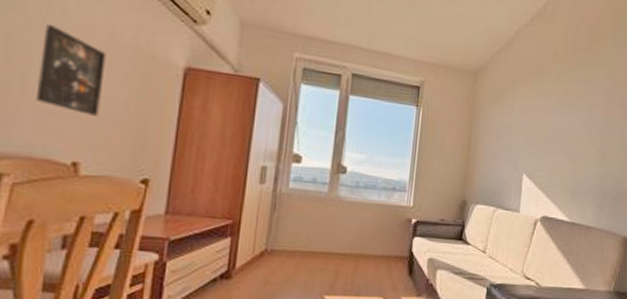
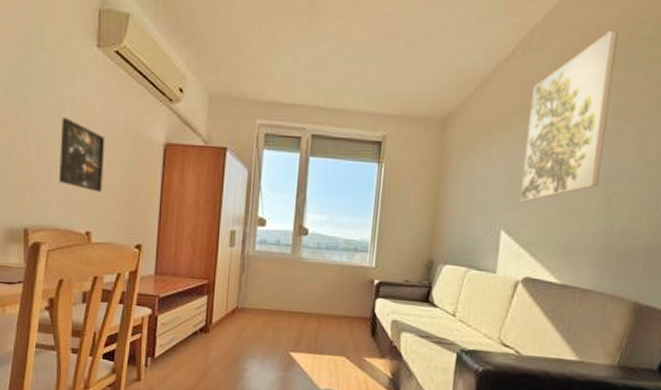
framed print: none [538,13,607,150] -> present [520,30,618,202]

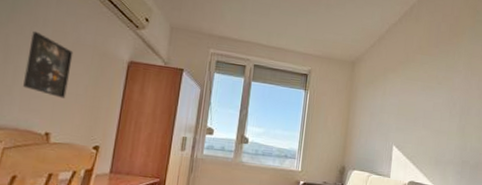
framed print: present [520,30,618,202] -> none [406,13,465,125]

